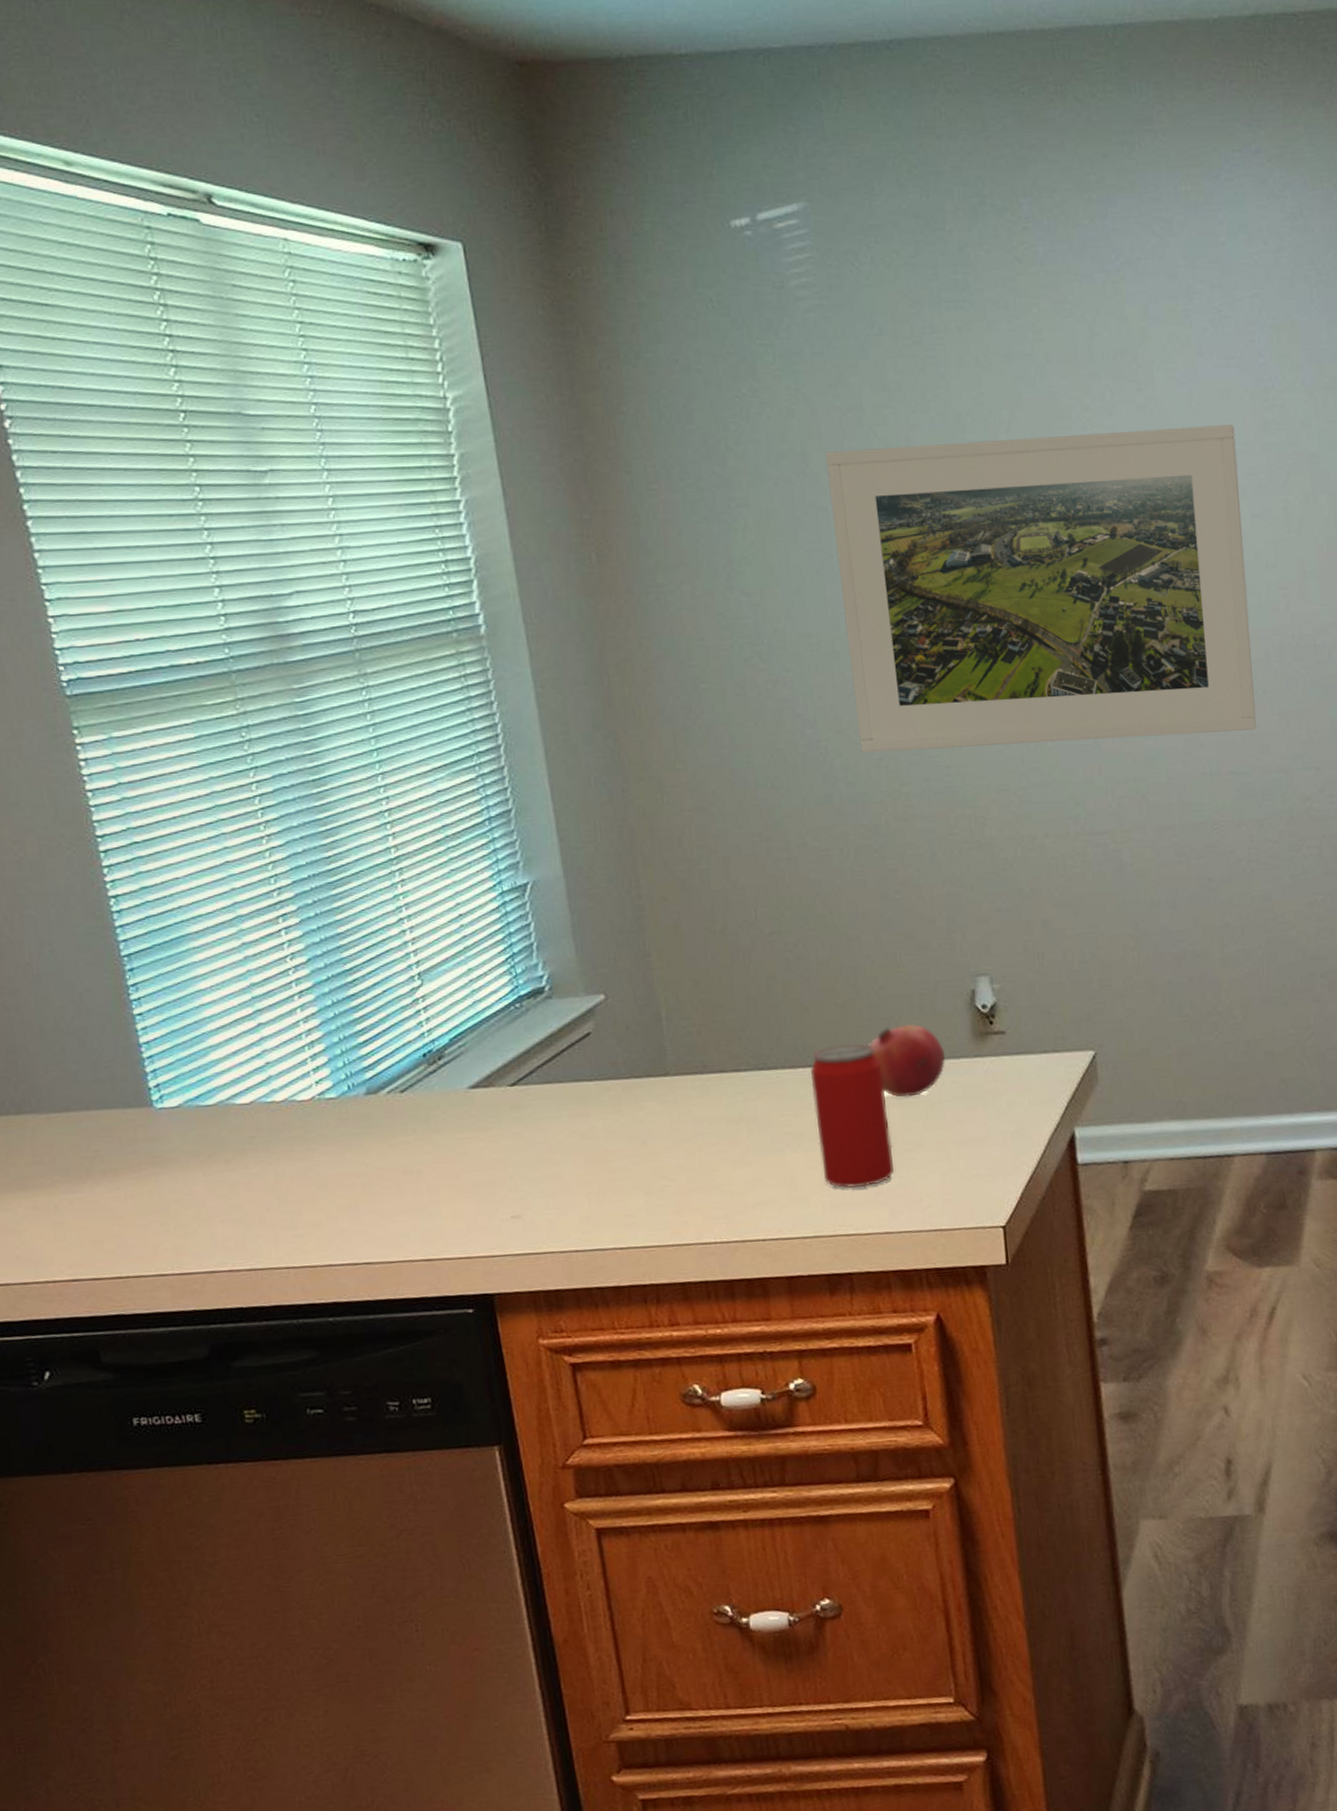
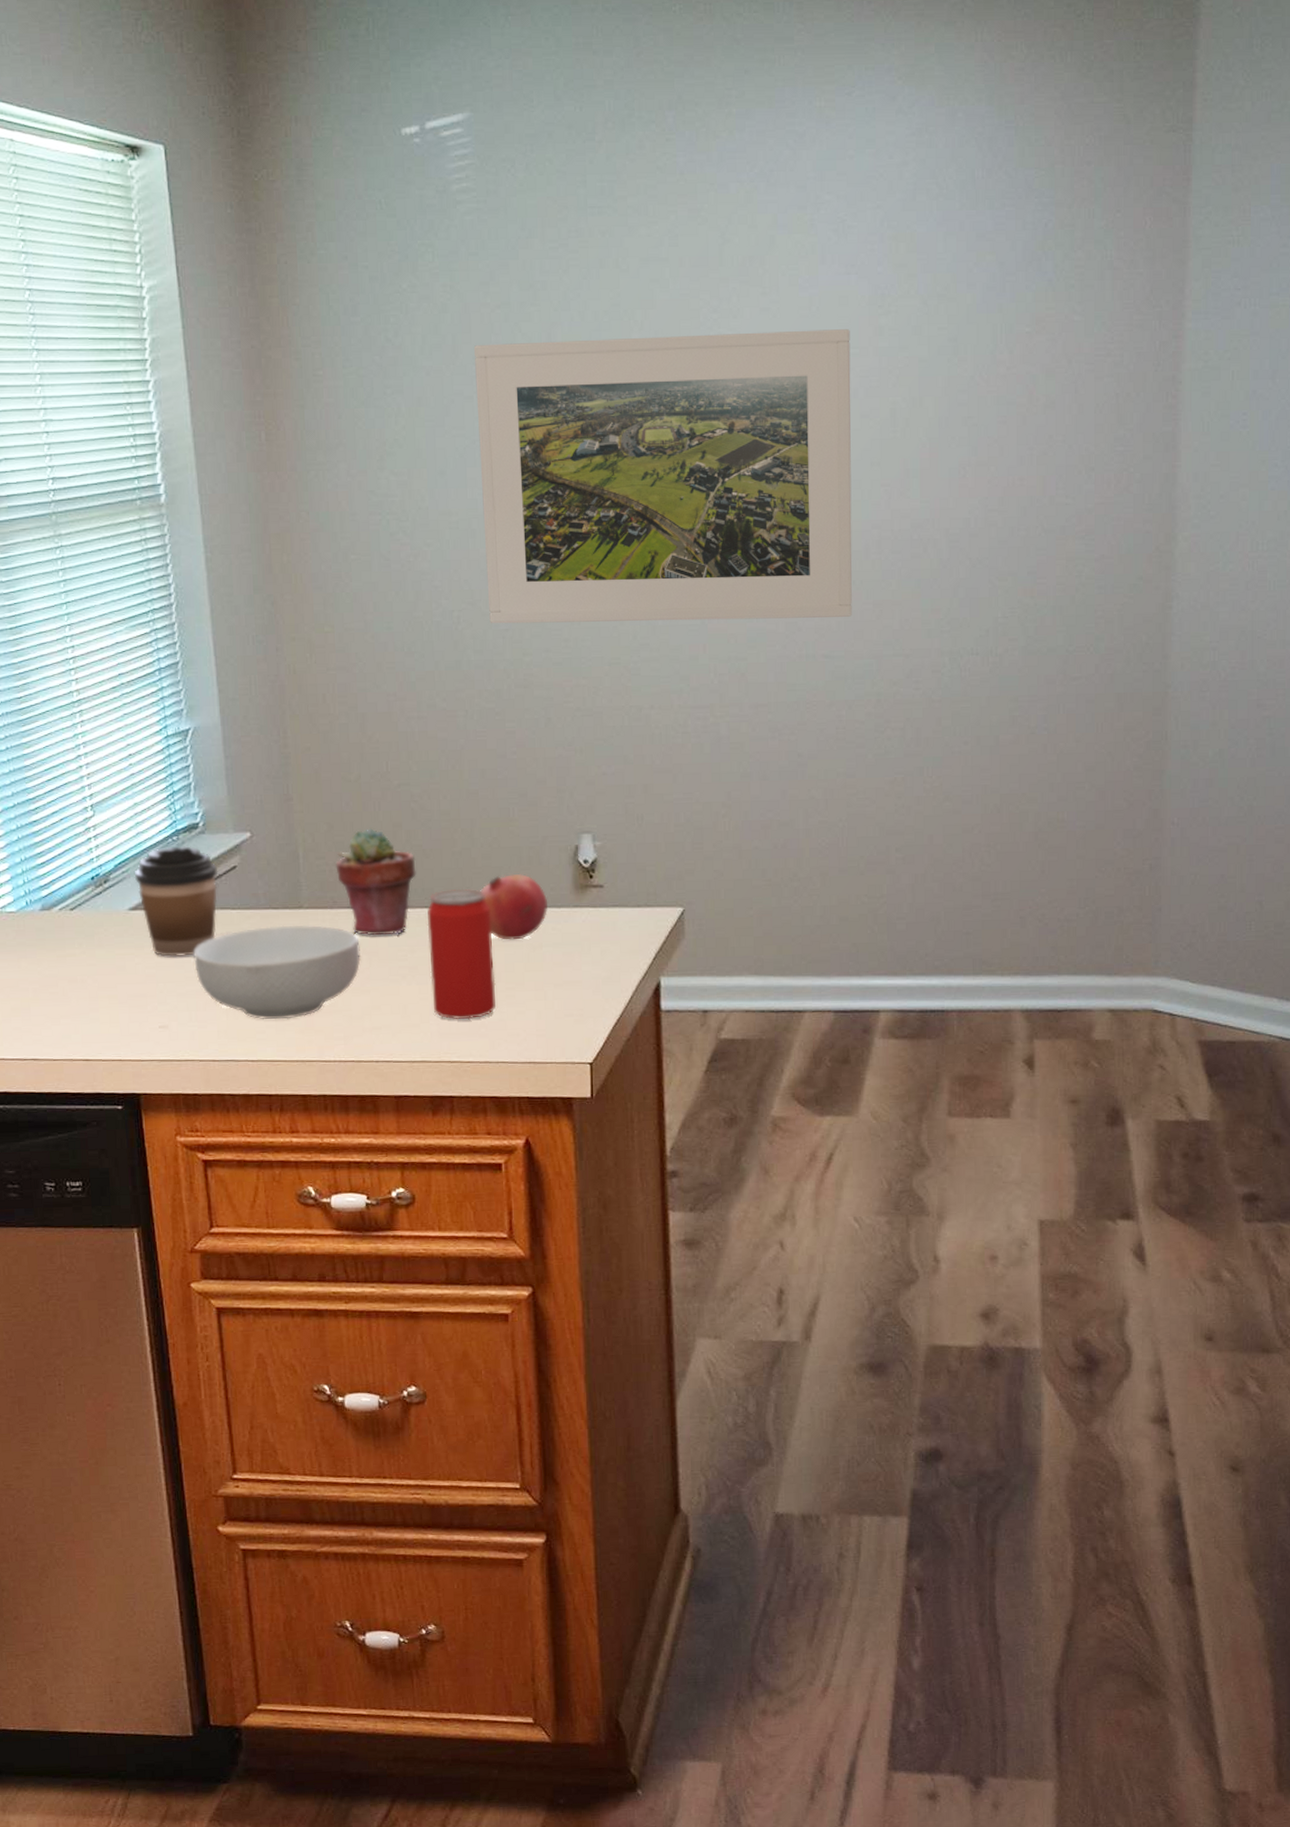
coffee cup: none [472,1013,571,1139] -> present [134,846,219,957]
cereal bowl: none [546,1093,738,1202] -> present [193,925,361,1020]
potted succulent: none [703,983,796,1102] -> present [335,828,416,936]

